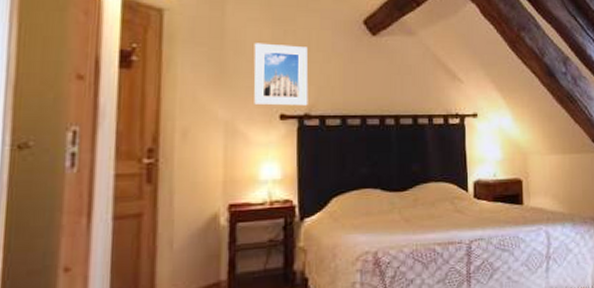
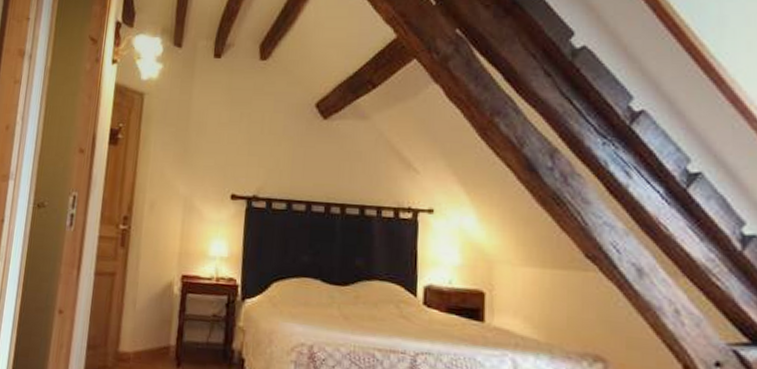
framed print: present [253,43,309,106] -> none [210,125,261,188]

